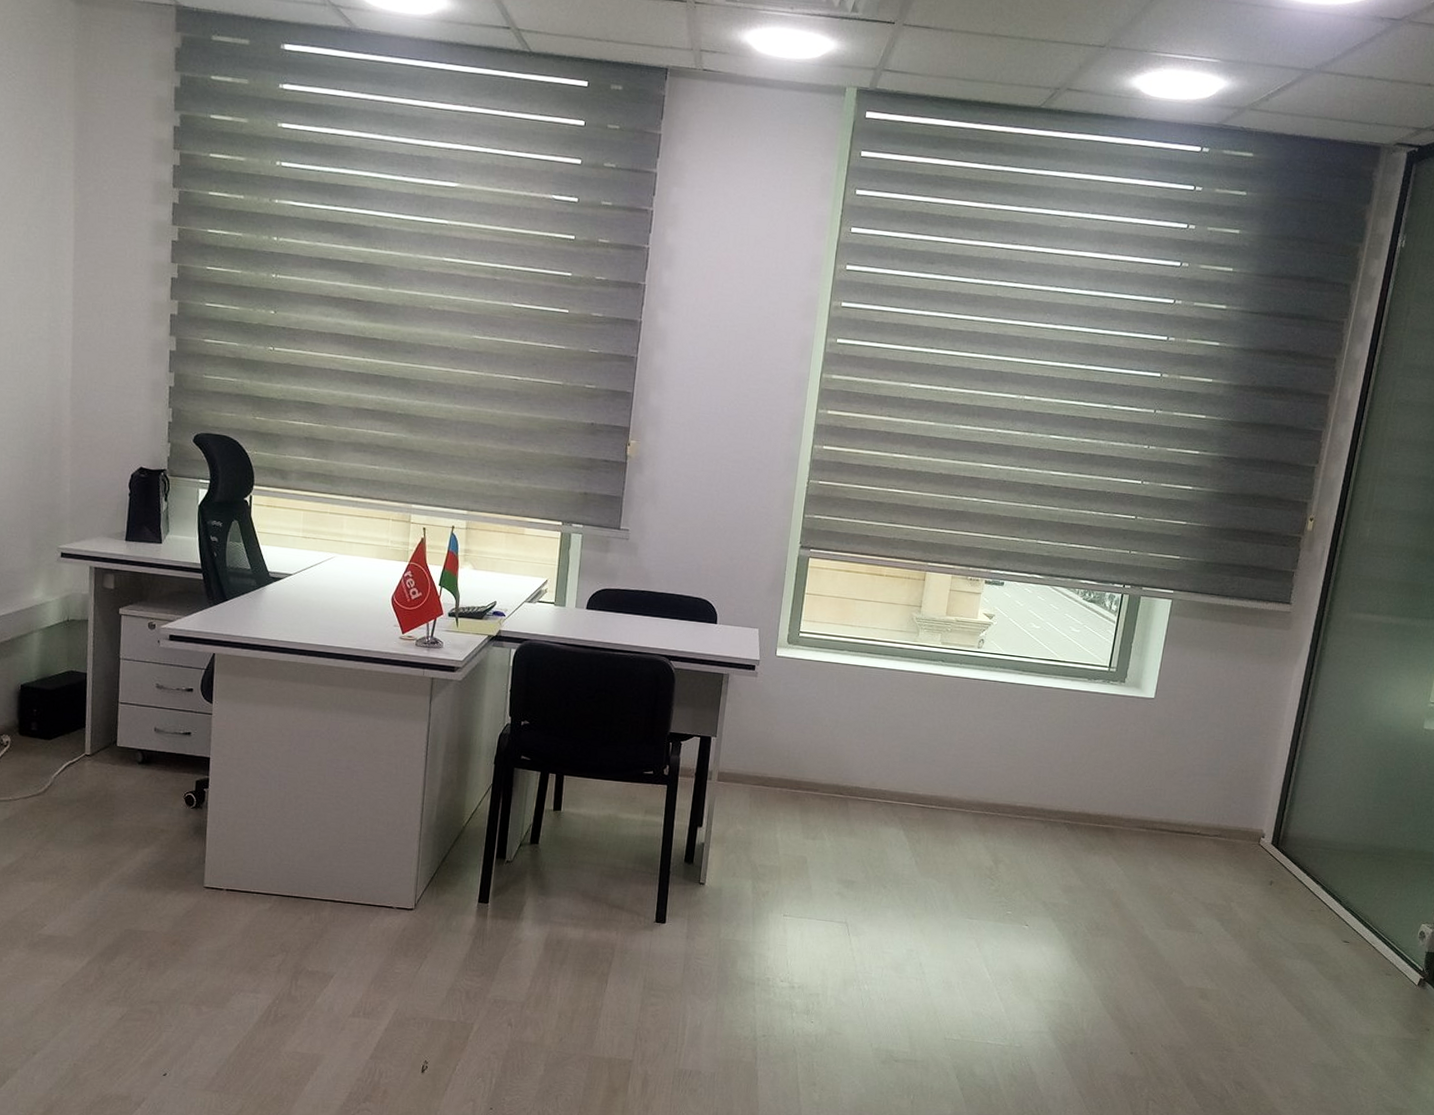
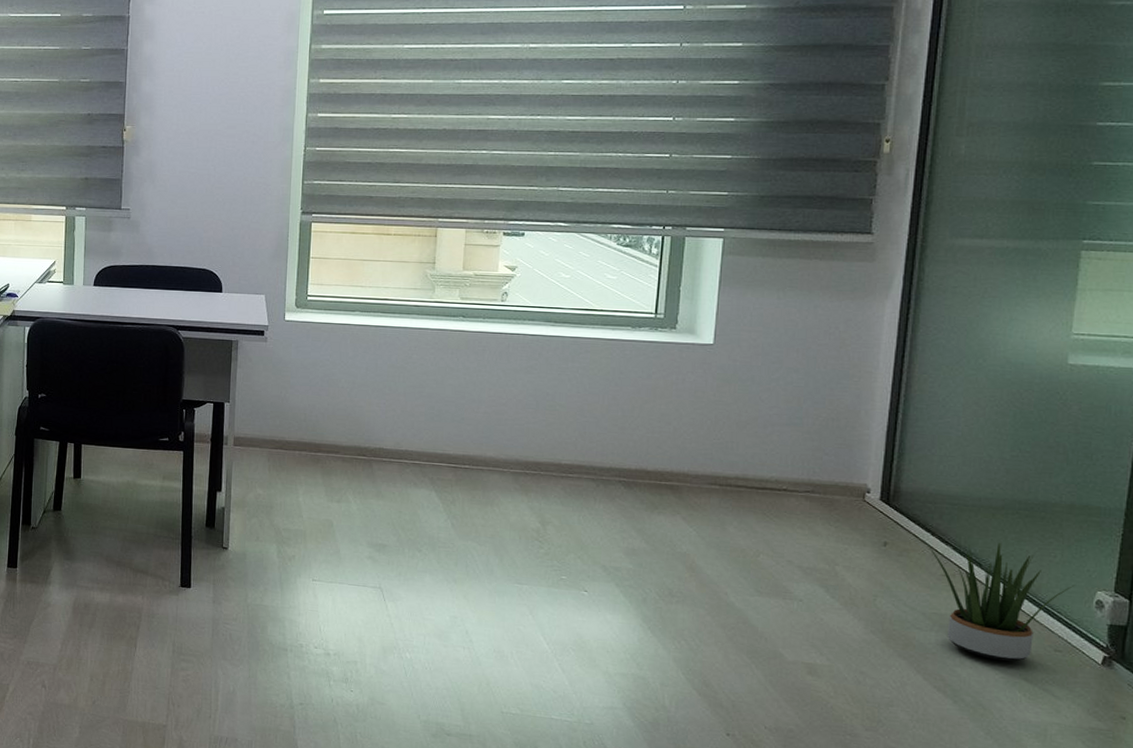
potted plant: none [1303,883,1407,984] -> present [928,543,1075,662]

